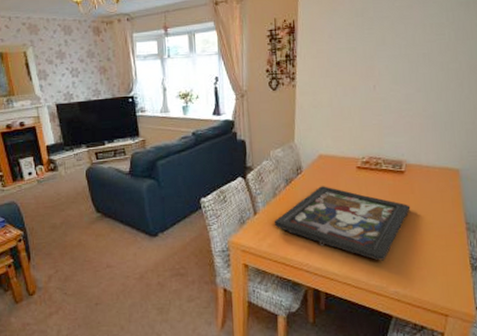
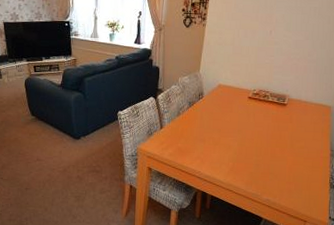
board game: present [274,186,411,261] -> none [176,110,288,174]

